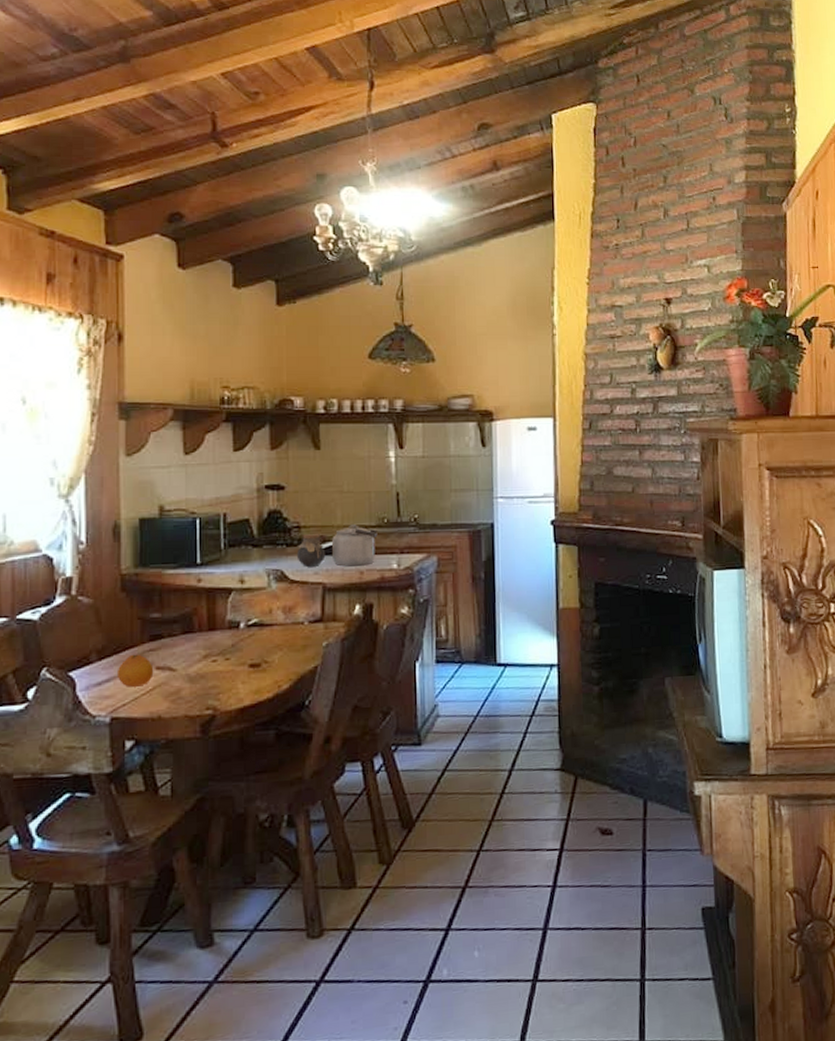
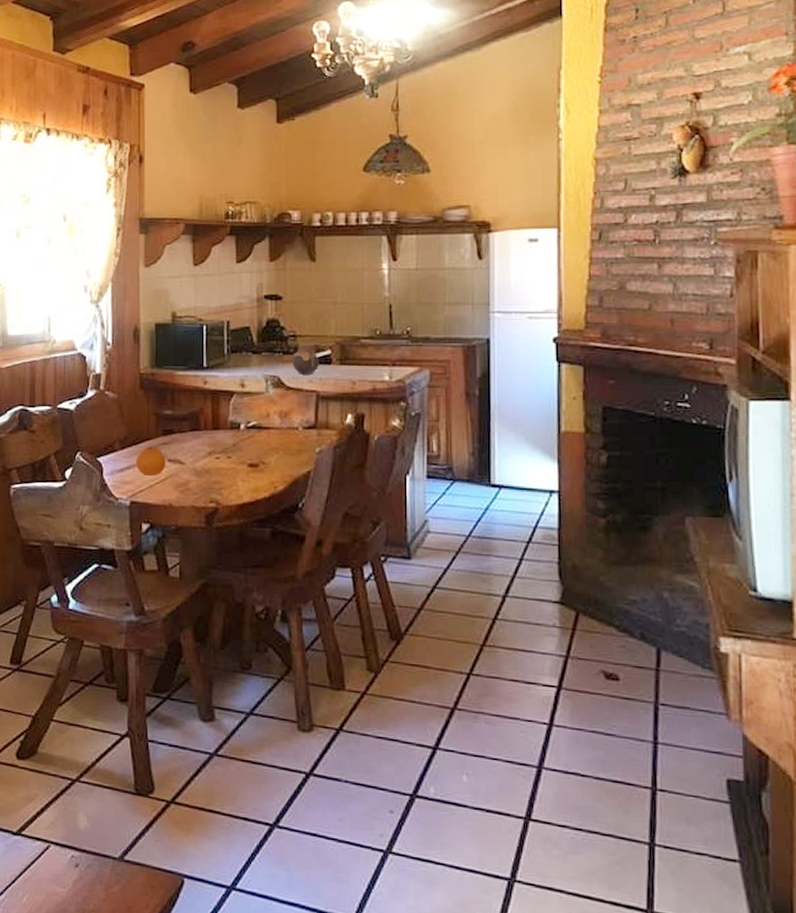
kettle: present [331,525,379,567] -> none [325,335,371,376]

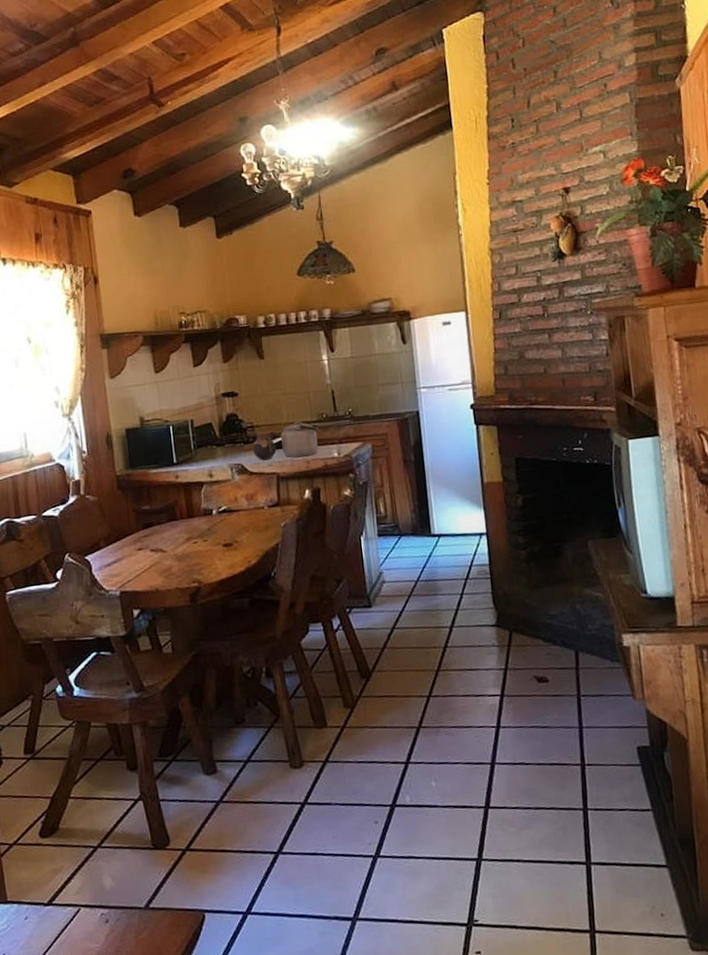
fruit: present [135,446,166,476] -> none [121,539,149,567]
kettle: none [325,335,371,376] -> present [280,421,320,458]

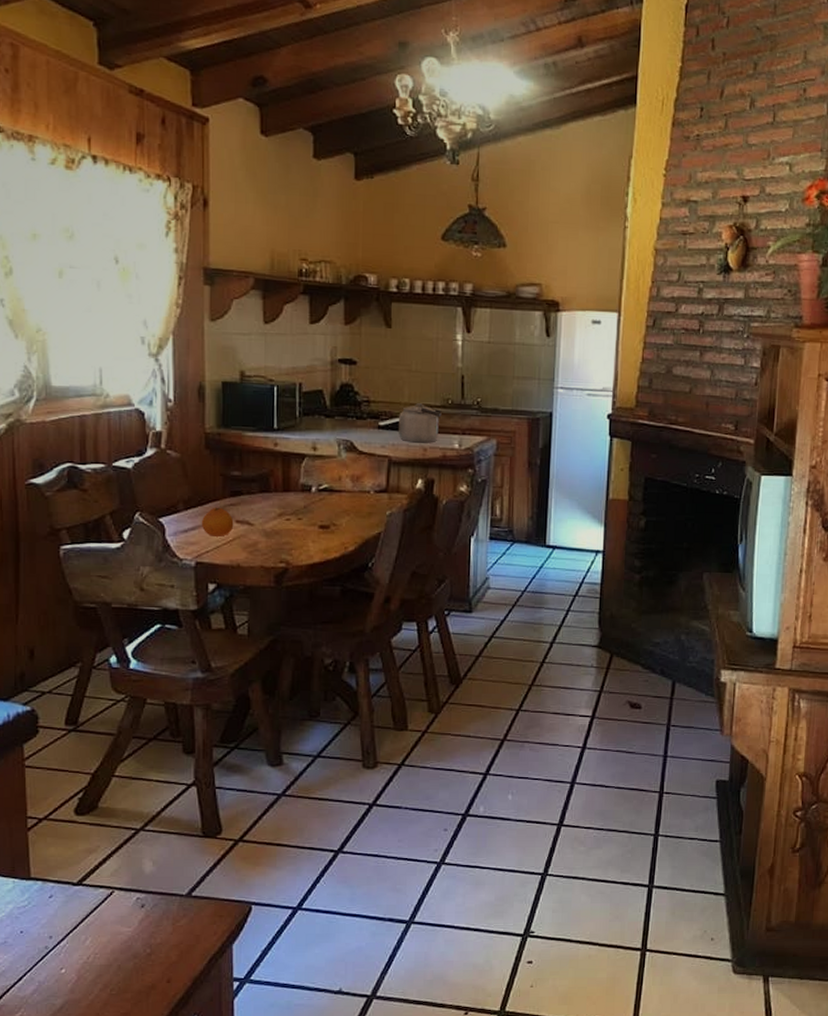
fruit: none [121,539,149,567] -> present [201,507,234,537]
jar: present [252,431,277,460] -> none [365,409,393,440]

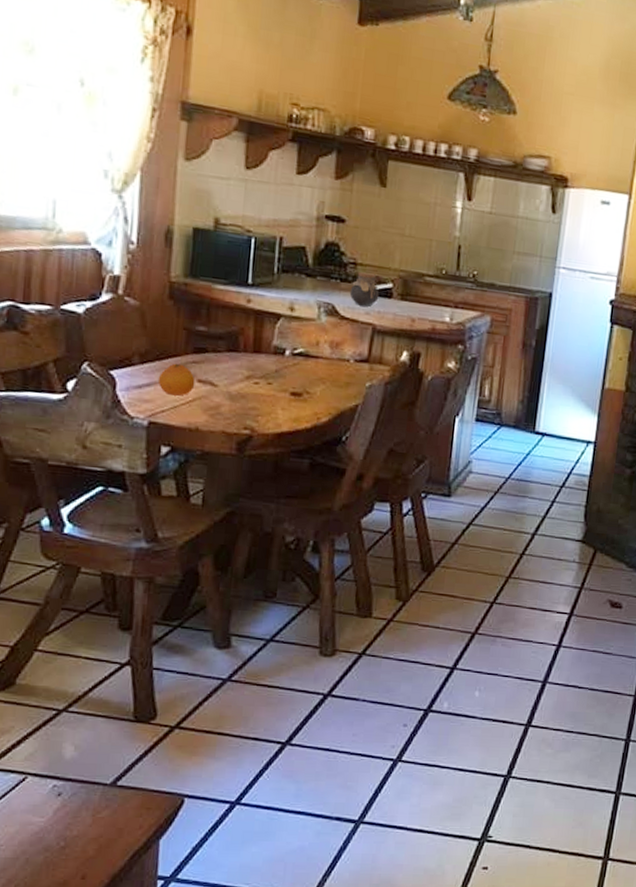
jar: none [365,409,393,440] -> present [349,272,380,307]
kettle: present [397,403,443,443] -> none [384,270,436,314]

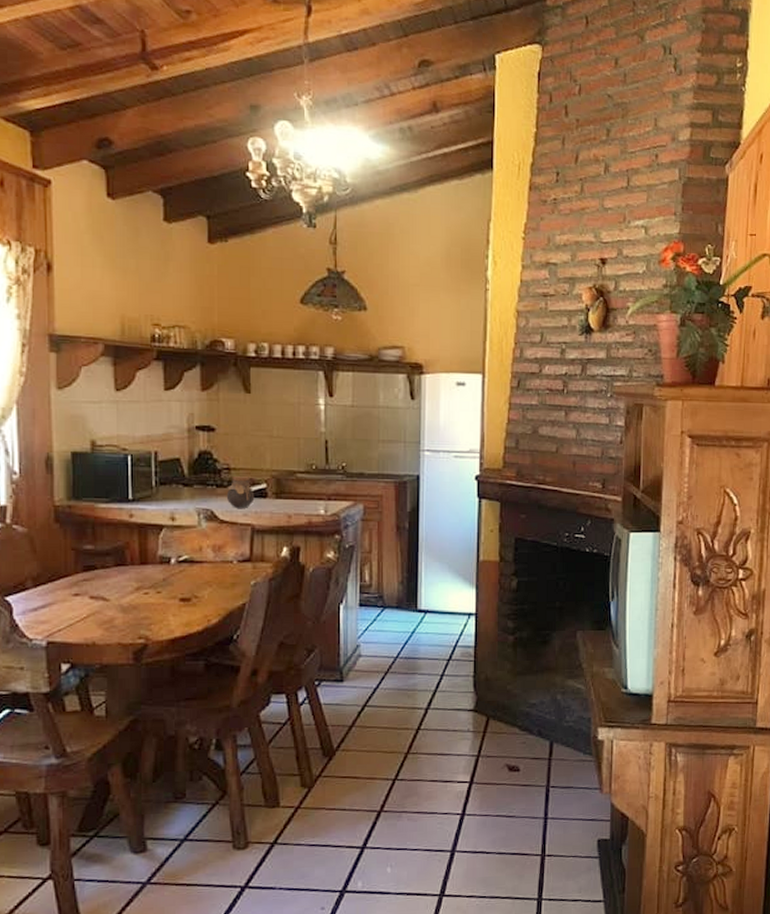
fruit: present [158,363,196,396] -> none [52,583,88,614]

